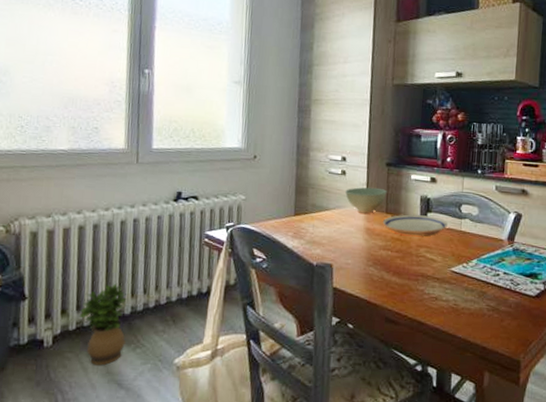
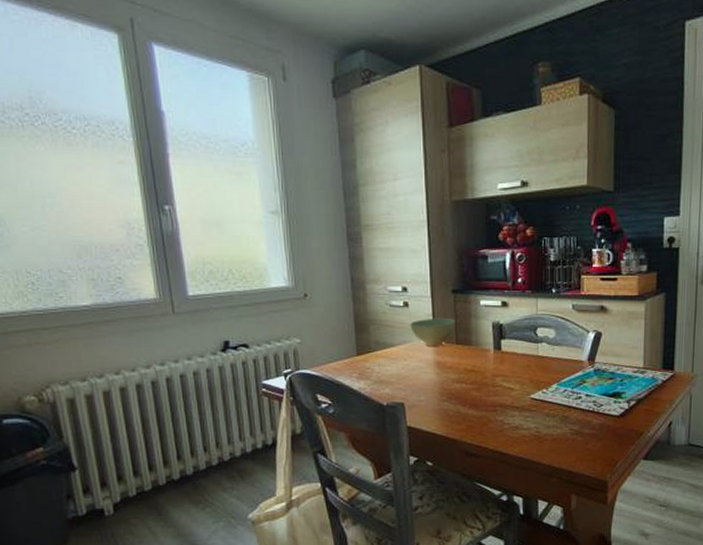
potted plant: present [79,284,127,366] -> none [137,445,193,529]
plate: present [382,214,448,237] -> none [453,343,523,366]

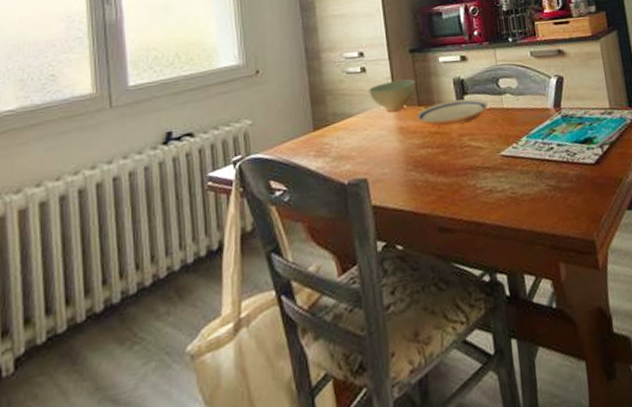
plate: none [453,343,523,366] -> present [416,98,488,127]

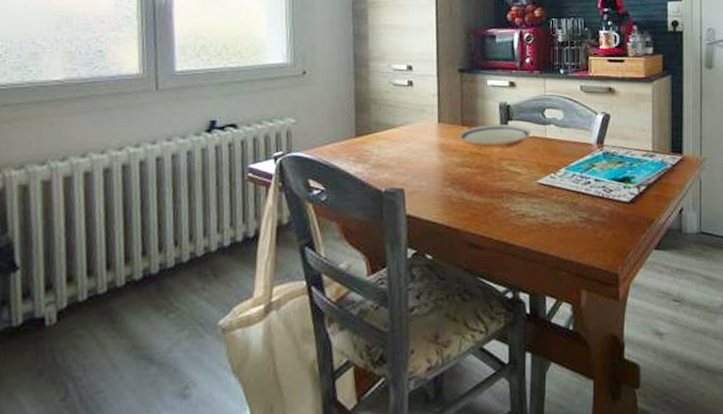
bowl: present [367,79,416,112] -> none [412,97,461,128]

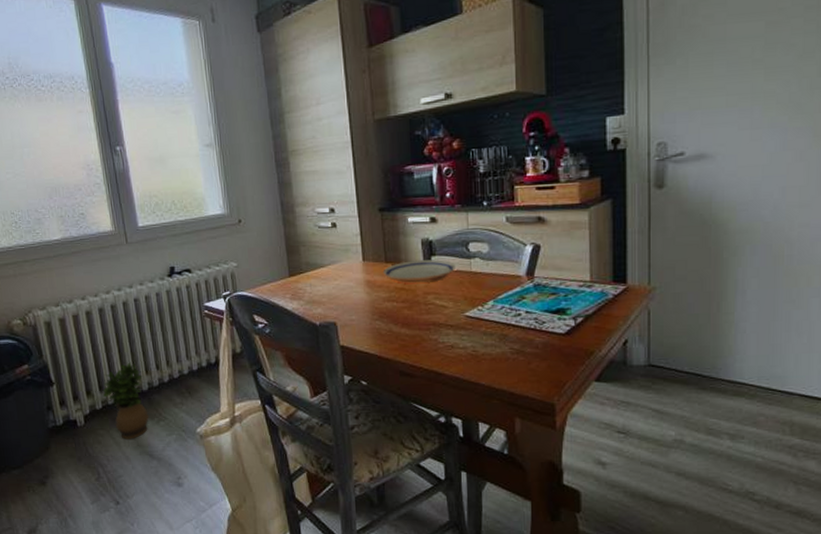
potted plant: none [90,238,154,341] -> present [102,363,149,440]

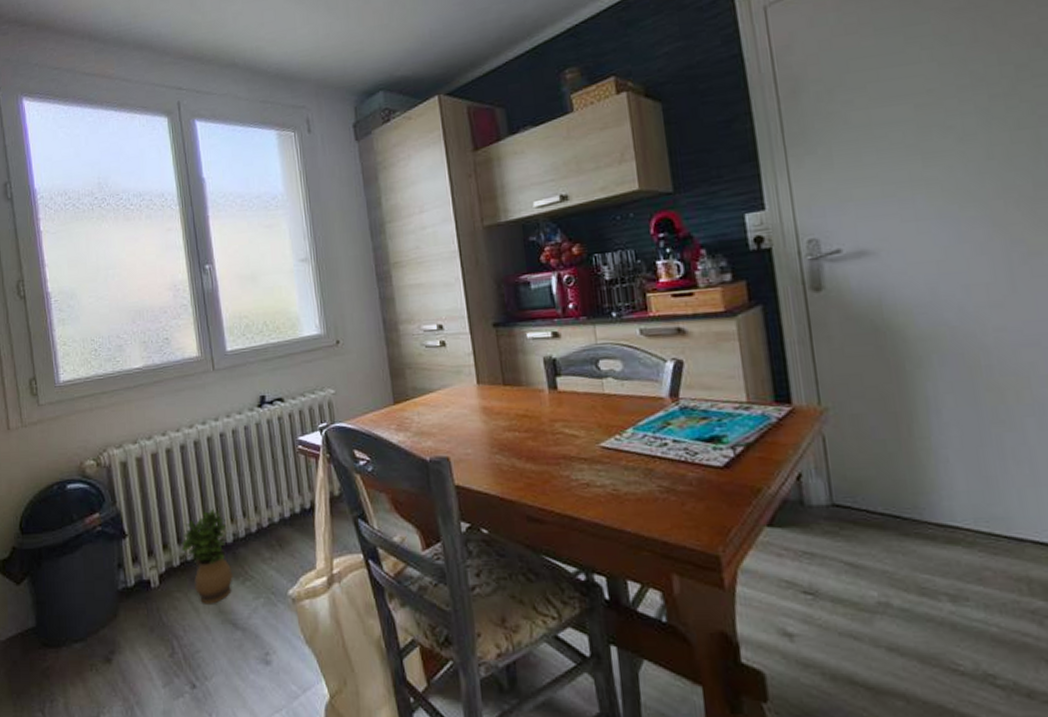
plate: present [383,259,455,284] -> none [501,380,585,410]

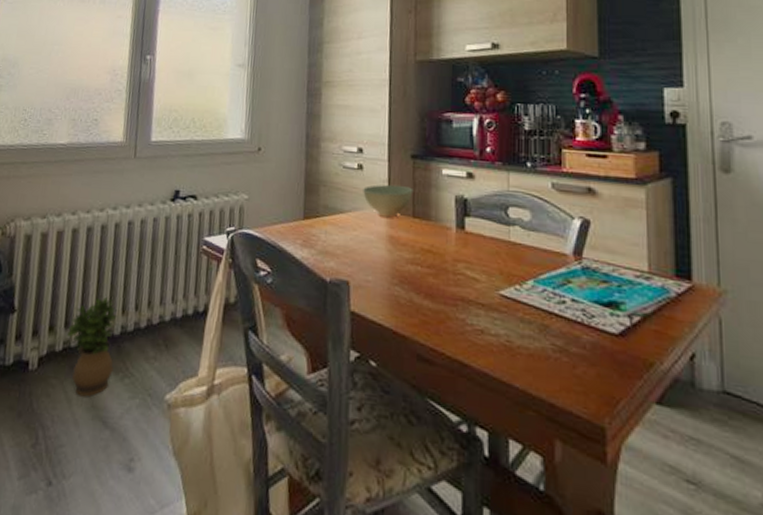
bowl: none [448,355,500,390] -> present [362,184,413,218]

